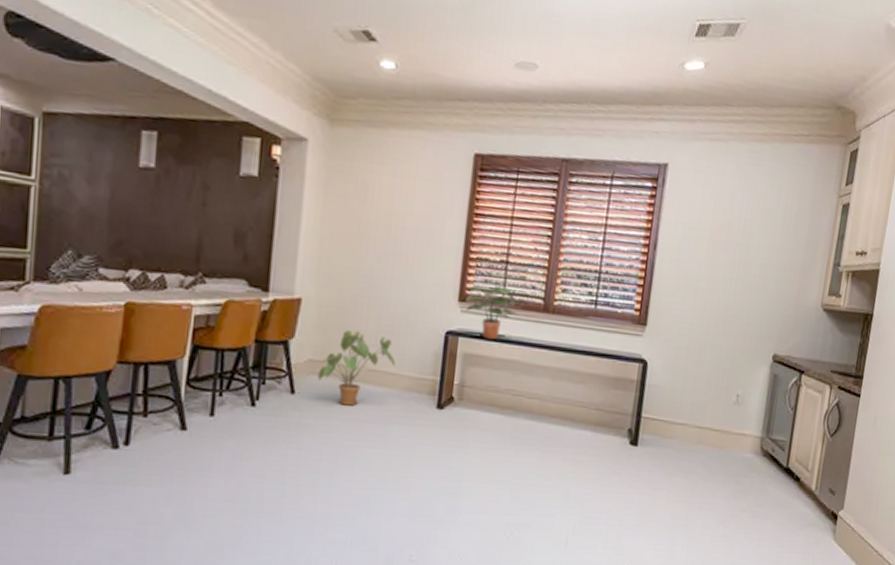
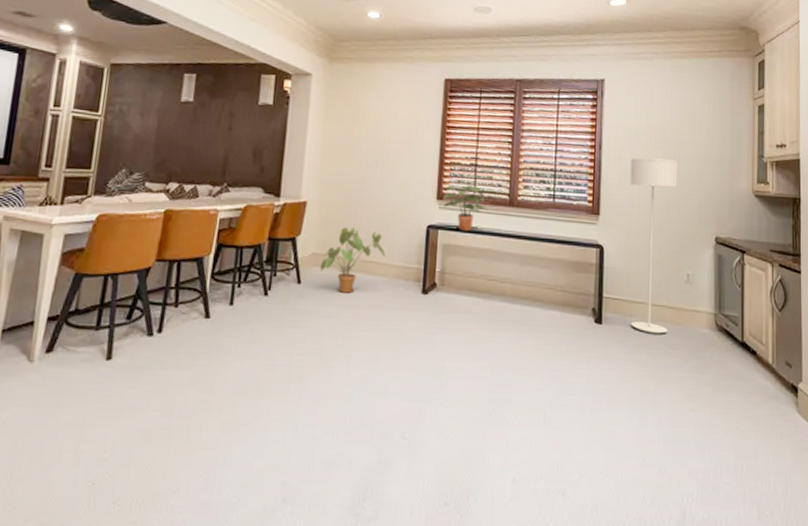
floor lamp: none [669,261,742,458] -> present [630,157,677,334]

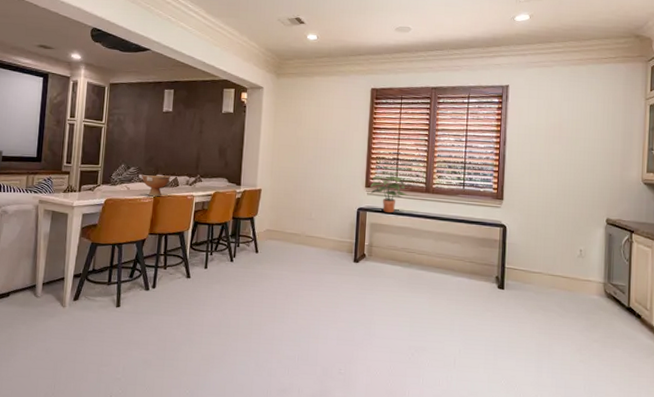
bowl: none [149,181,188,212] -> present [142,174,171,197]
house plant: present [320,227,386,293] -> none [273,209,325,261]
floor lamp: present [630,157,677,334] -> none [529,151,573,299]

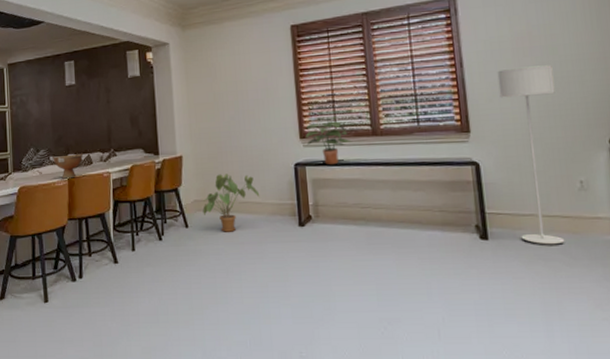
house plant: none [273,209,325,261] -> present [203,174,260,232]
floor lamp: none [529,151,573,299] -> present [497,65,565,245]

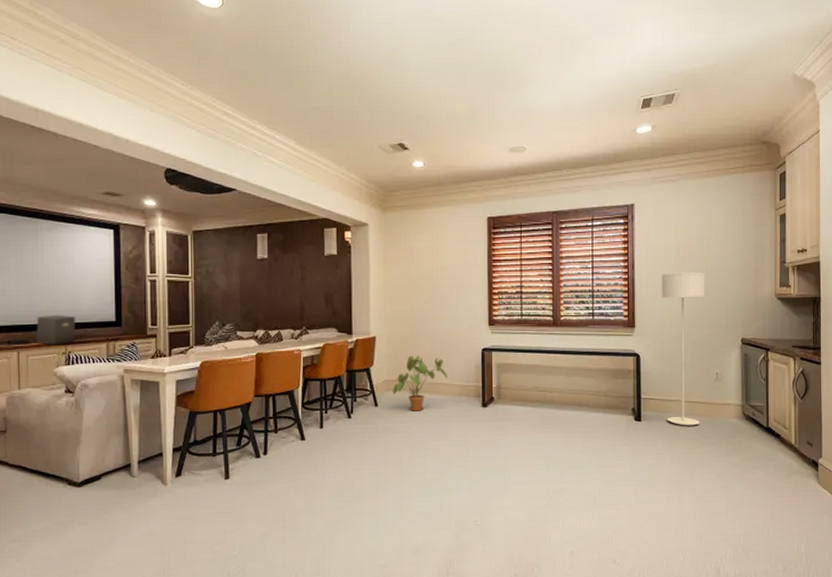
bowl: present [53,152,83,179] -> none [240,329,273,355]
potted plant: present [305,116,353,165] -> none [494,306,536,352]

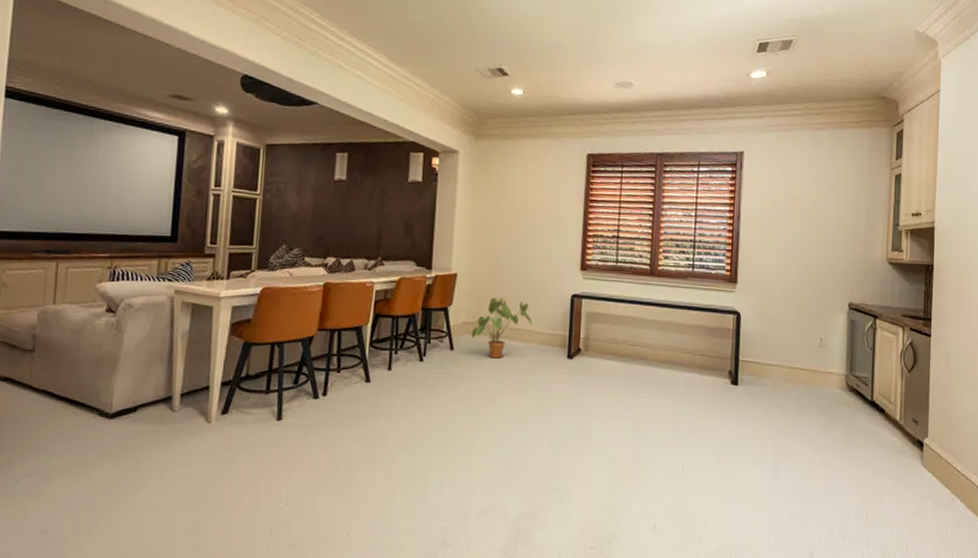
speaker: present [36,314,76,346] -> none [79,224,127,259]
floor lamp: present [661,272,705,426] -> none [765,228,814,394]

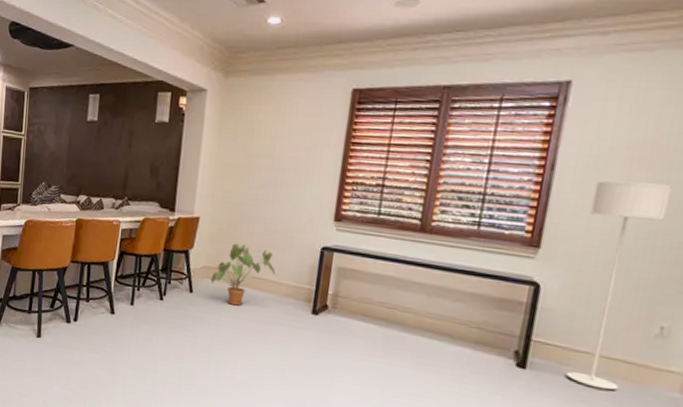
floor lamp: none [765,228,814,394] -> present [566,181,672,390]

